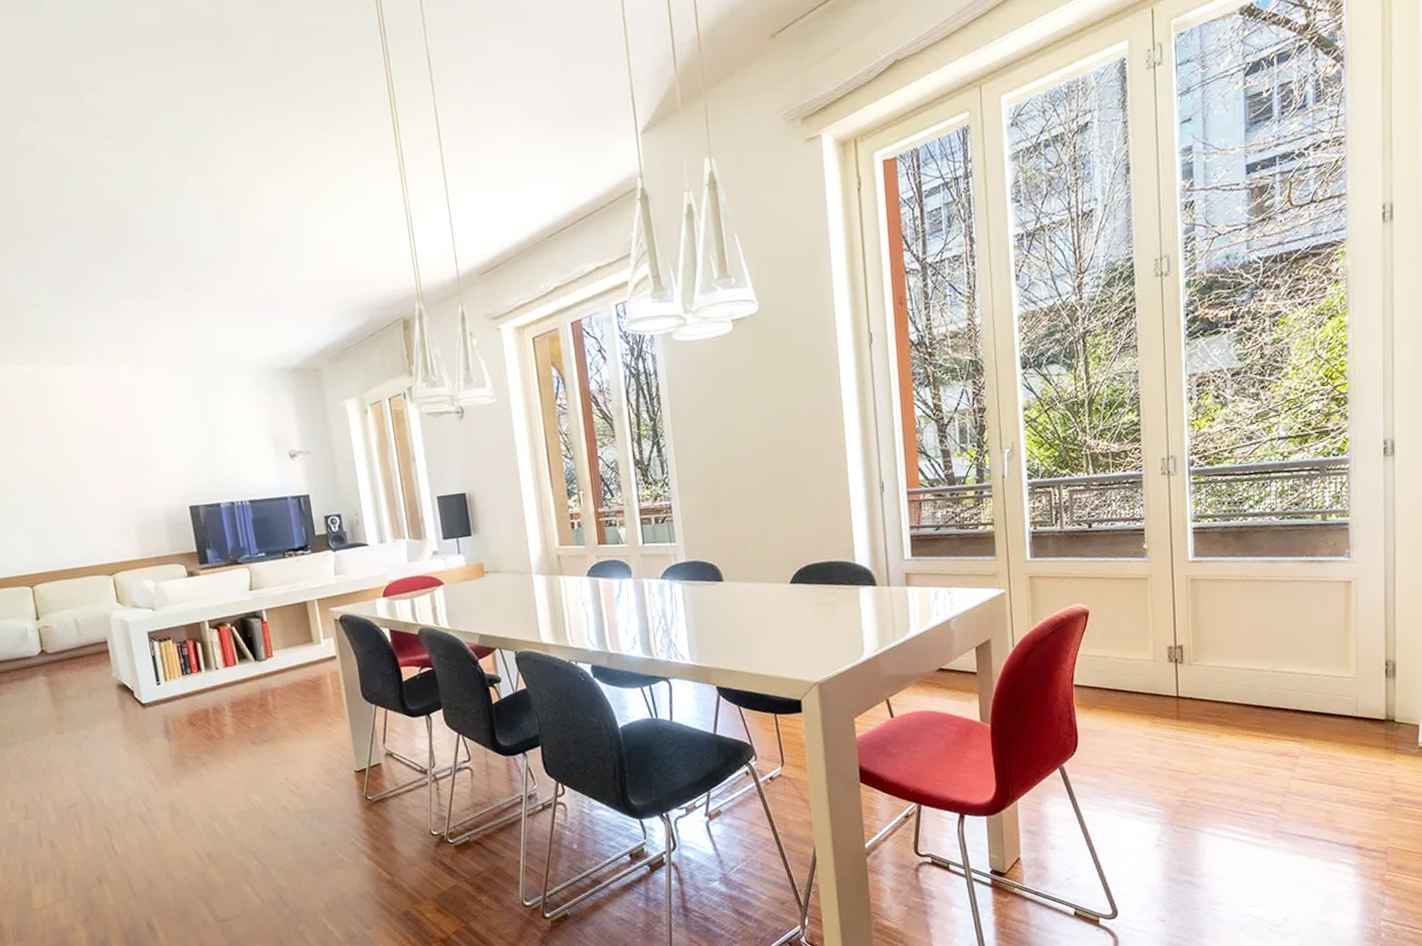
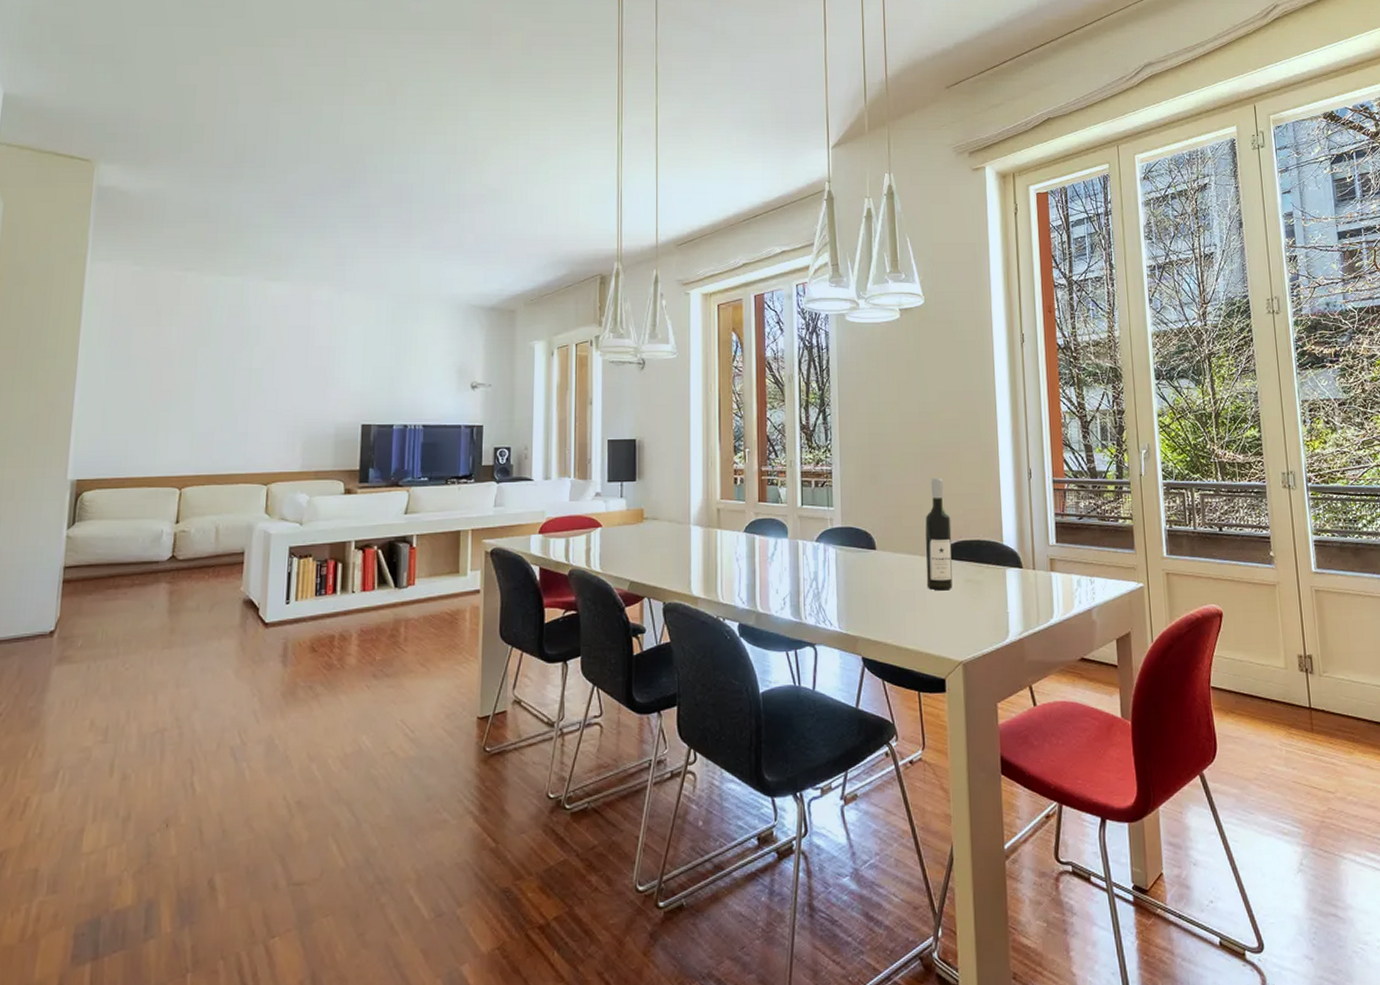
bottle: none [772,501,804,616] -> present [925,478,953,591]

